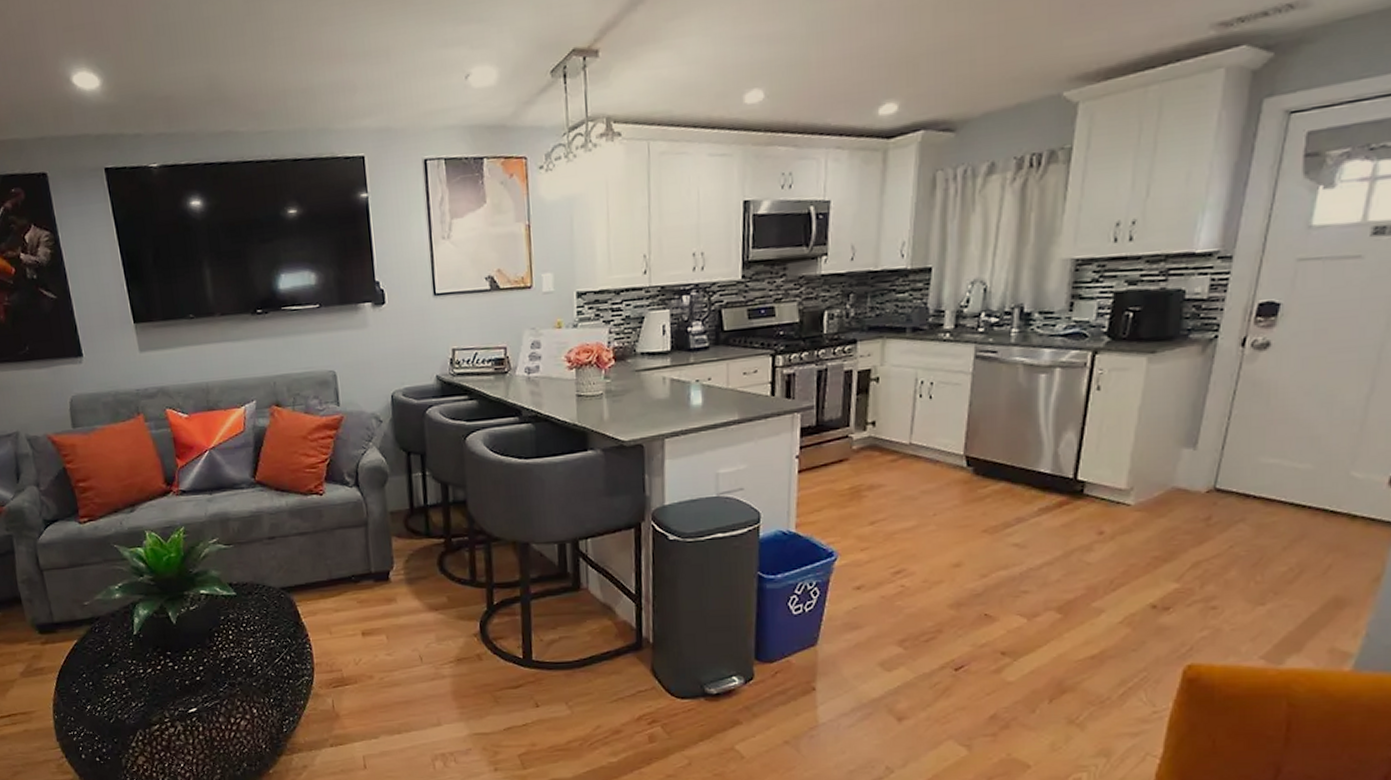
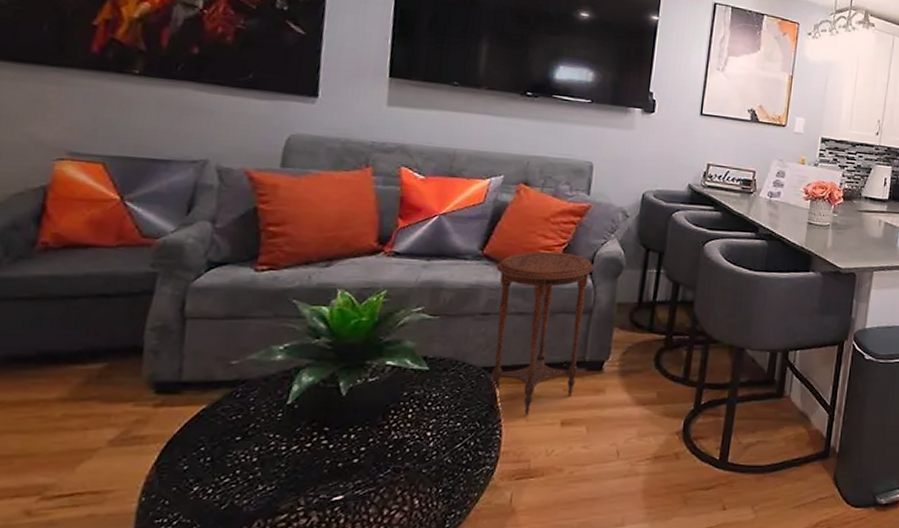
side table: none [269,468,367,629] -> present [491,251,594,416]

